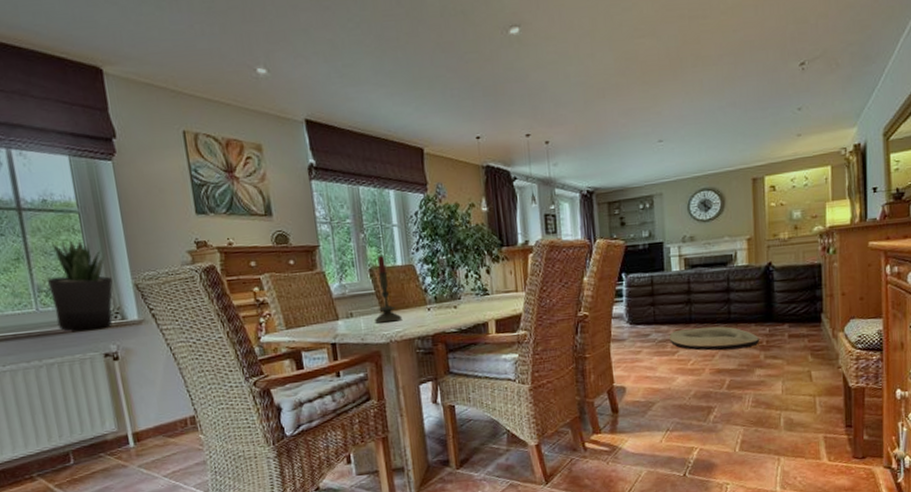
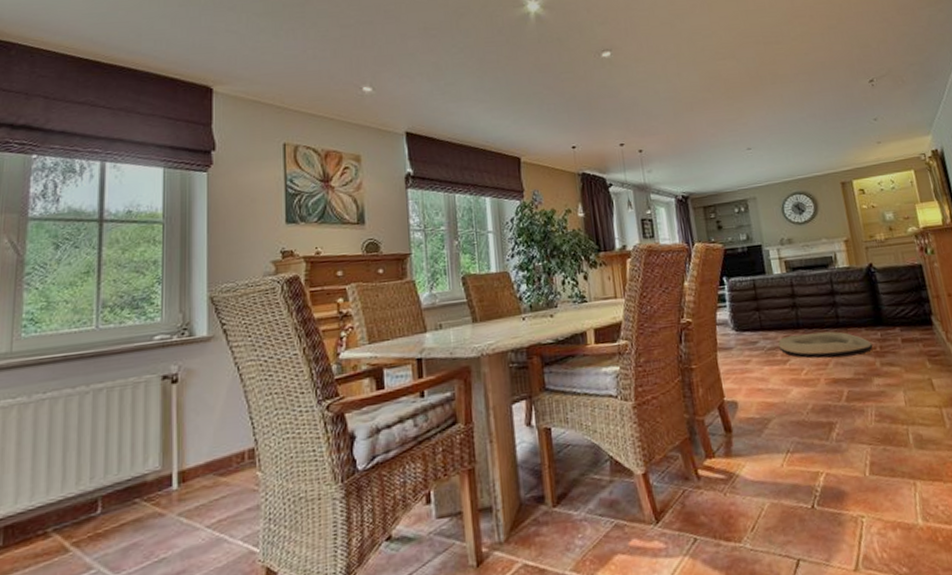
planter: present [48,237,113,331] -> none [115,248,187,350]
candle: present [375,253,403,324] -> none [465,261,495,335]

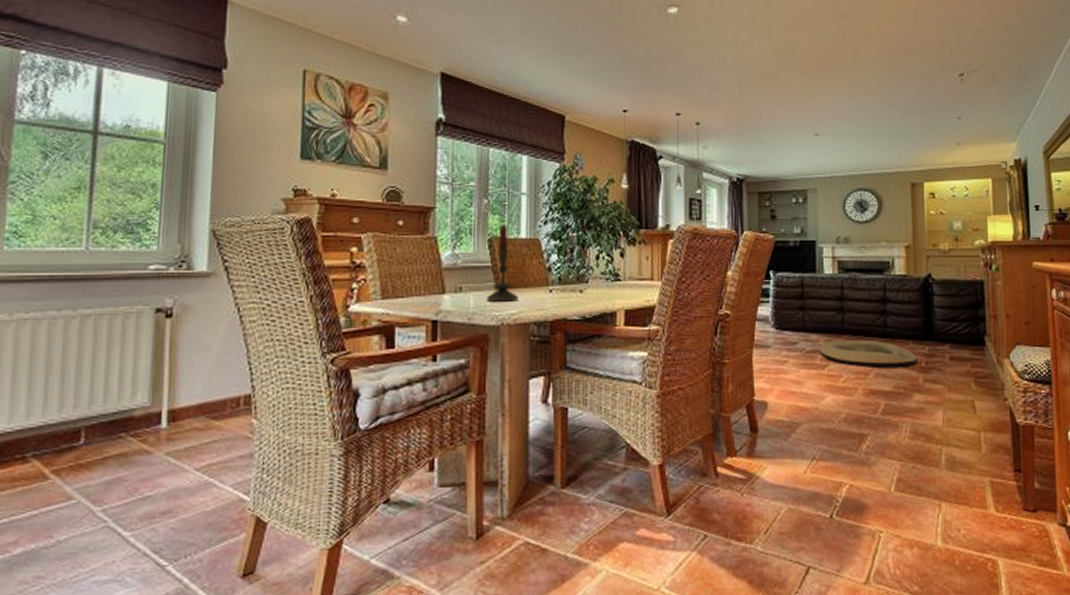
candle: none [465,261,495,335] -> present [487,223,519,302]

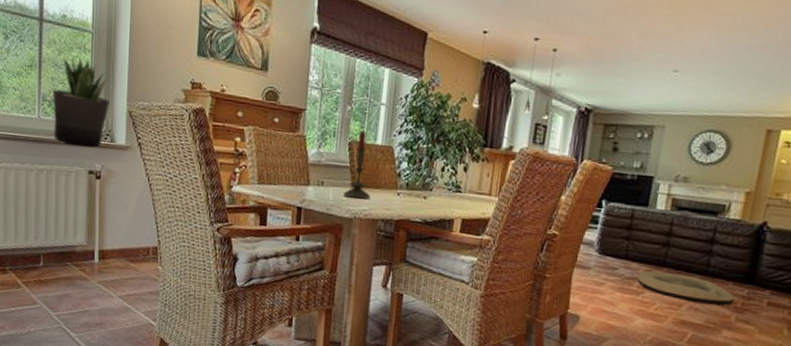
planter: none [107,168,188,278] -> present [53,53,111,146]

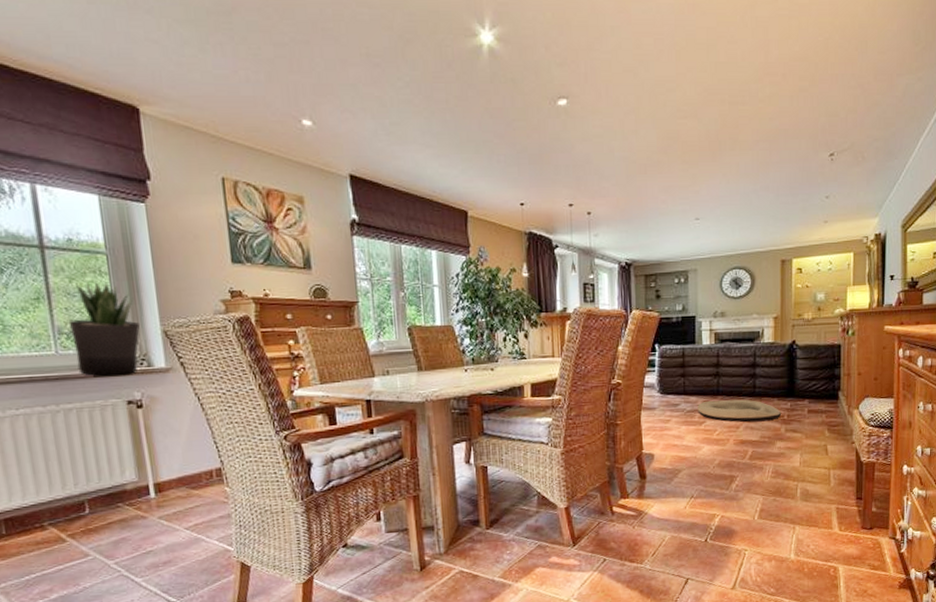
candle: present [344,129,371,200] -> none [411,313,439,382]

